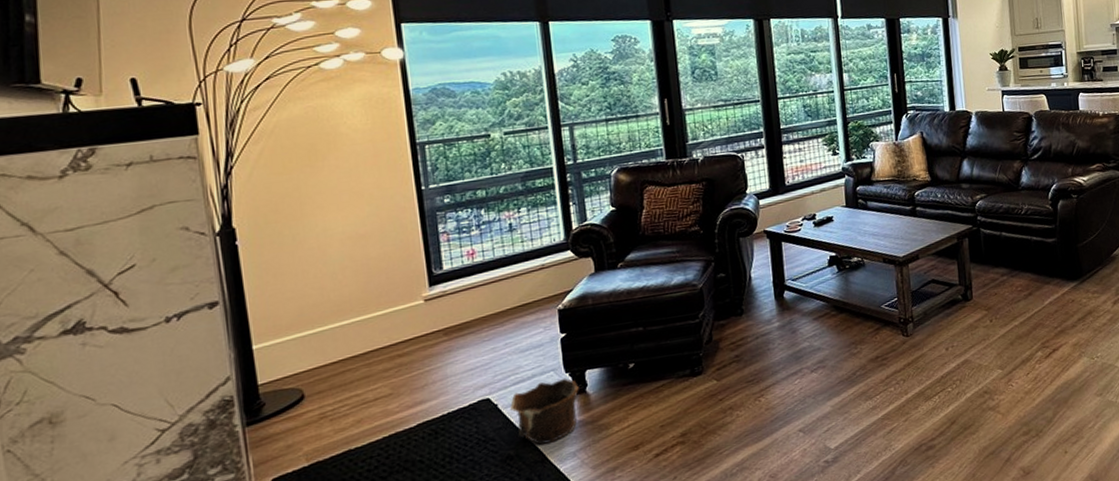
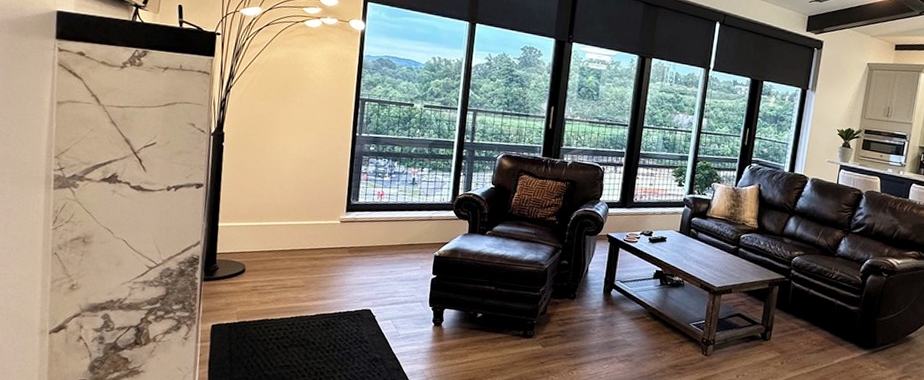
clay pot: present [510,377,579,445] -> none [384,309,437,358]

